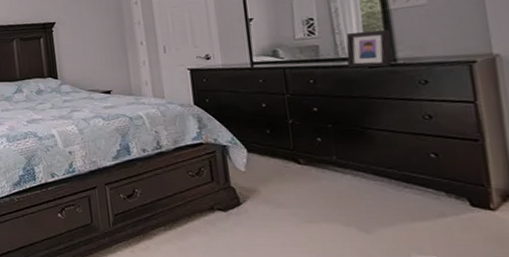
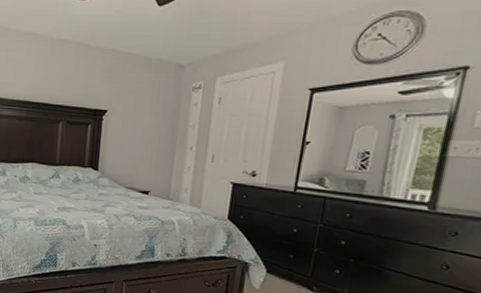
picture frame: present [346,29,393,69] -> none [386,173,442,214]

